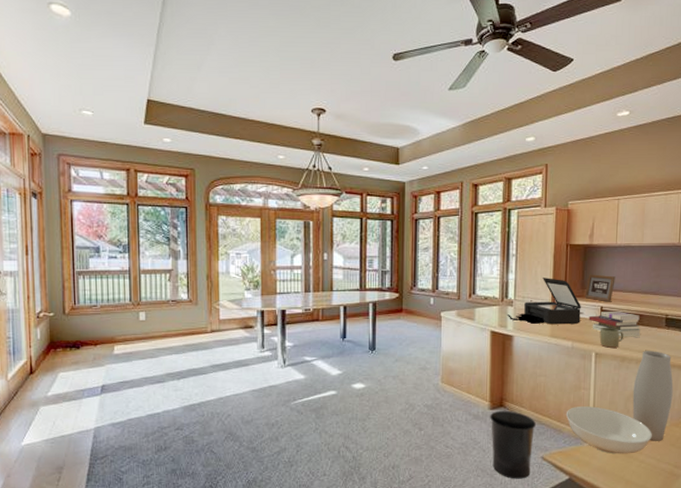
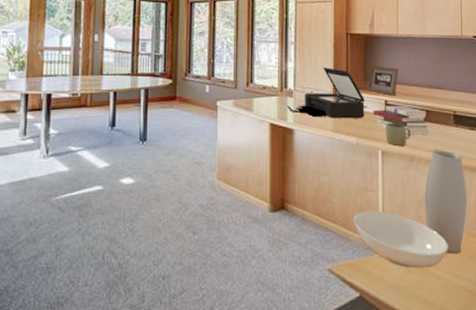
waste bin: present [490,410,536,479] -> none [271,213,321,295]

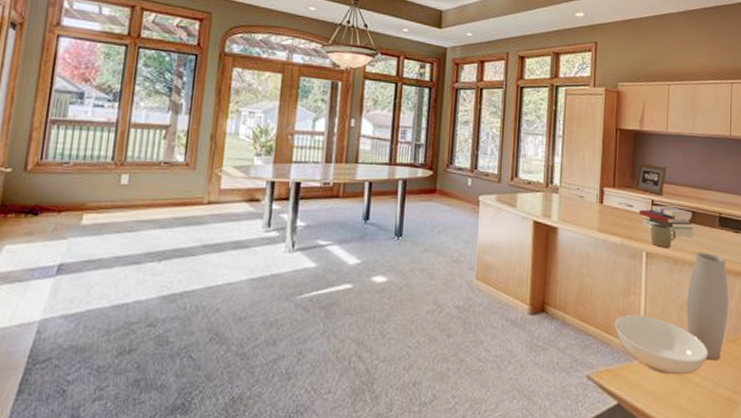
printer: present [286,67,364,119] -> none [551,163,631,219]

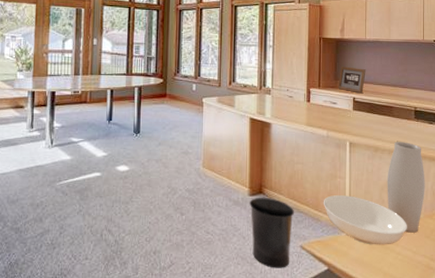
waste bin: none [529,316,581,403] -> present [250,197,294,268]
books: present [639,205,693,237] -> none [342,102,391,128]
mug: present [650,223,677,248] -> none [353,117,376,138]

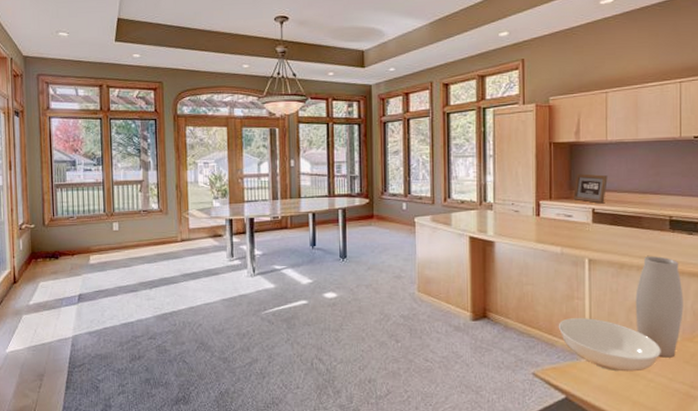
waste bin: present [250,197,294,268] -> none [472,321,524,397]

